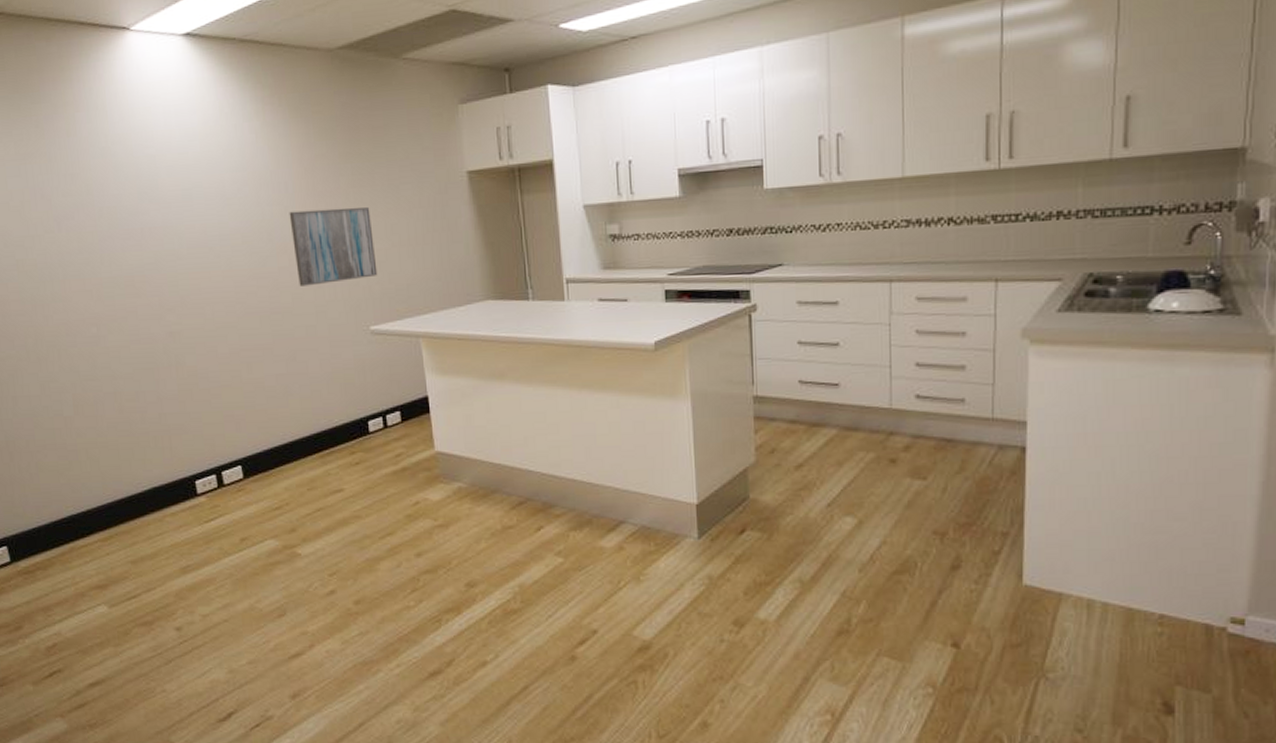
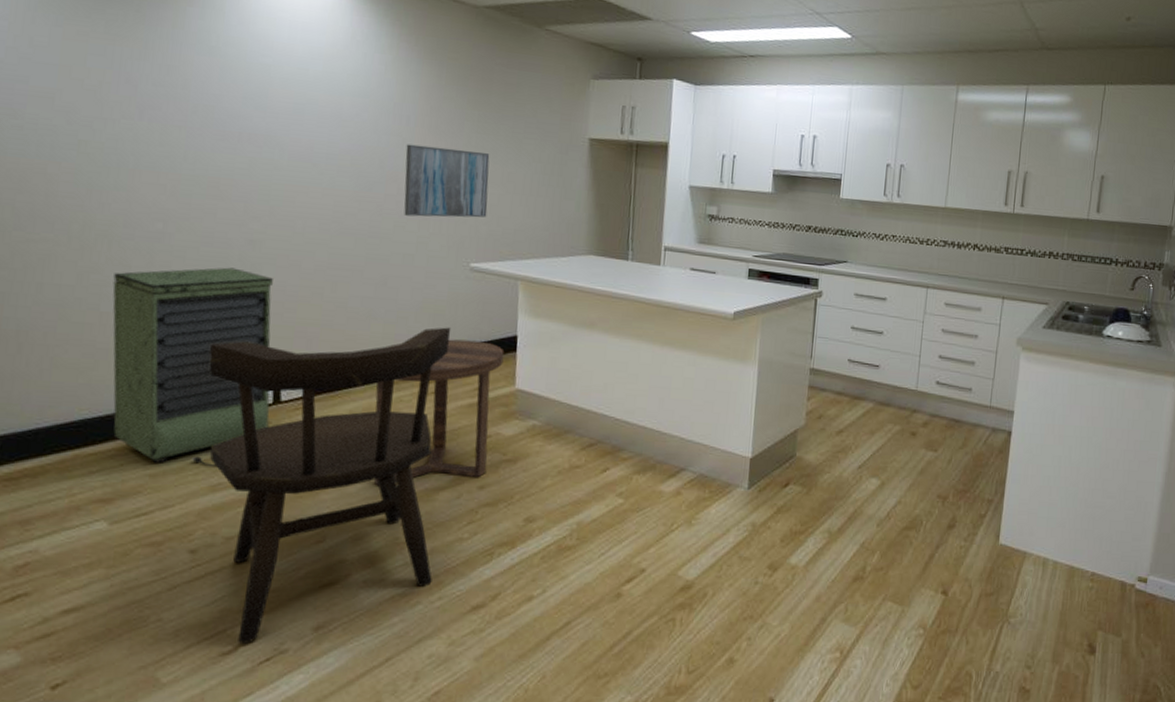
storage cabinet: none [68,361,218,551] -> present [112,267,273,466]
dining chair: none [155,395,388,712] -> present [209,327,452,645]
side table: none [303,406,421,560] -> present [373,339,505,486]

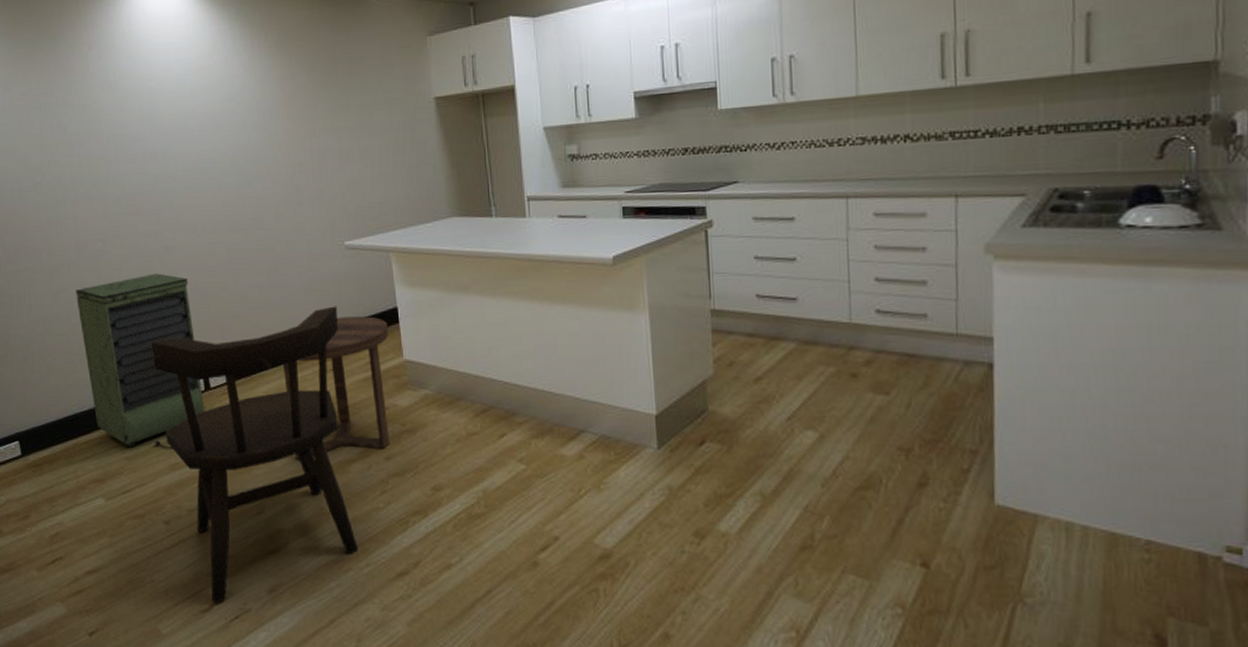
wall art: present [404,144,490,218] -> none [272,131,352,205]

